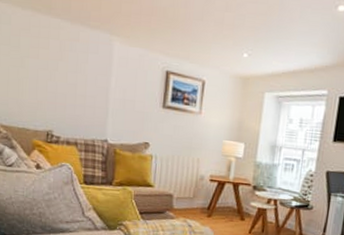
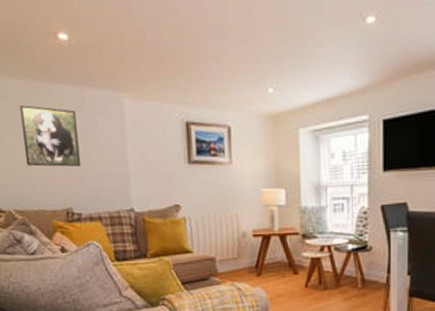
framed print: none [18,33,69,96] -> present [20,105,81,167]

